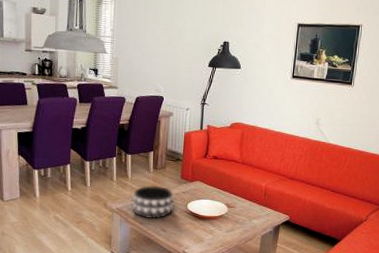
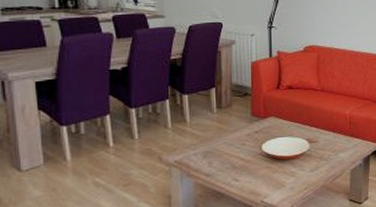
decorative bowl: present [131,185,175,219] -> none [192,127,247,169]

